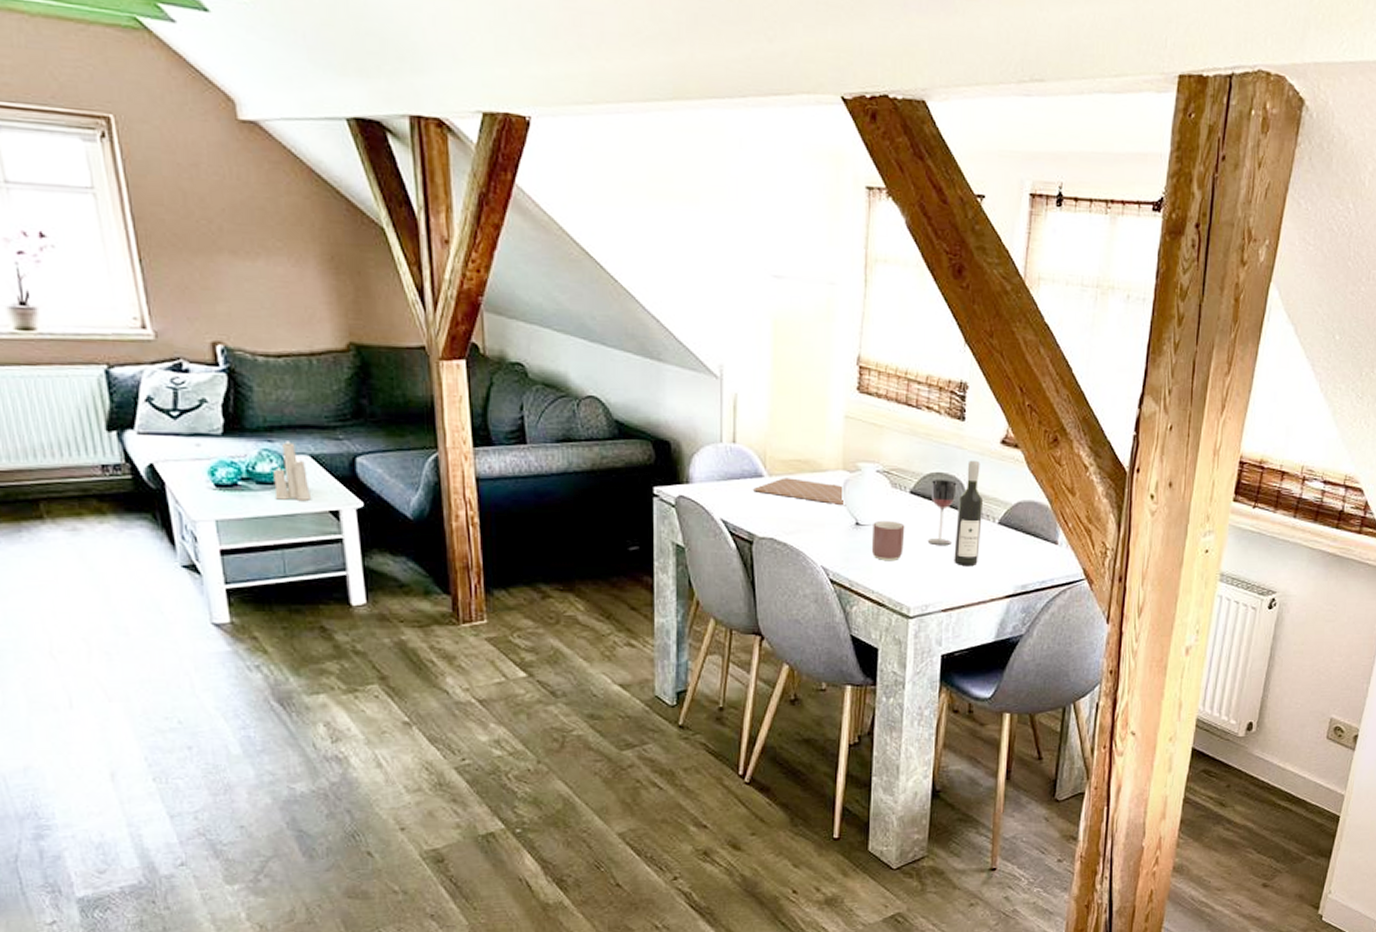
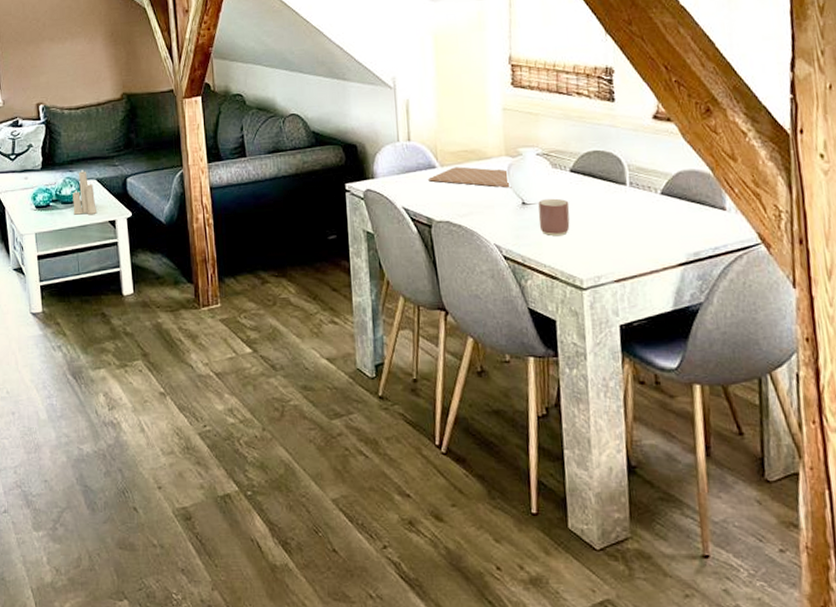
wineglass: present [928,480,957,546] -> none [589,157,616,219]
bottle: present [954,460,984,565] -> none [617,136,645,236]

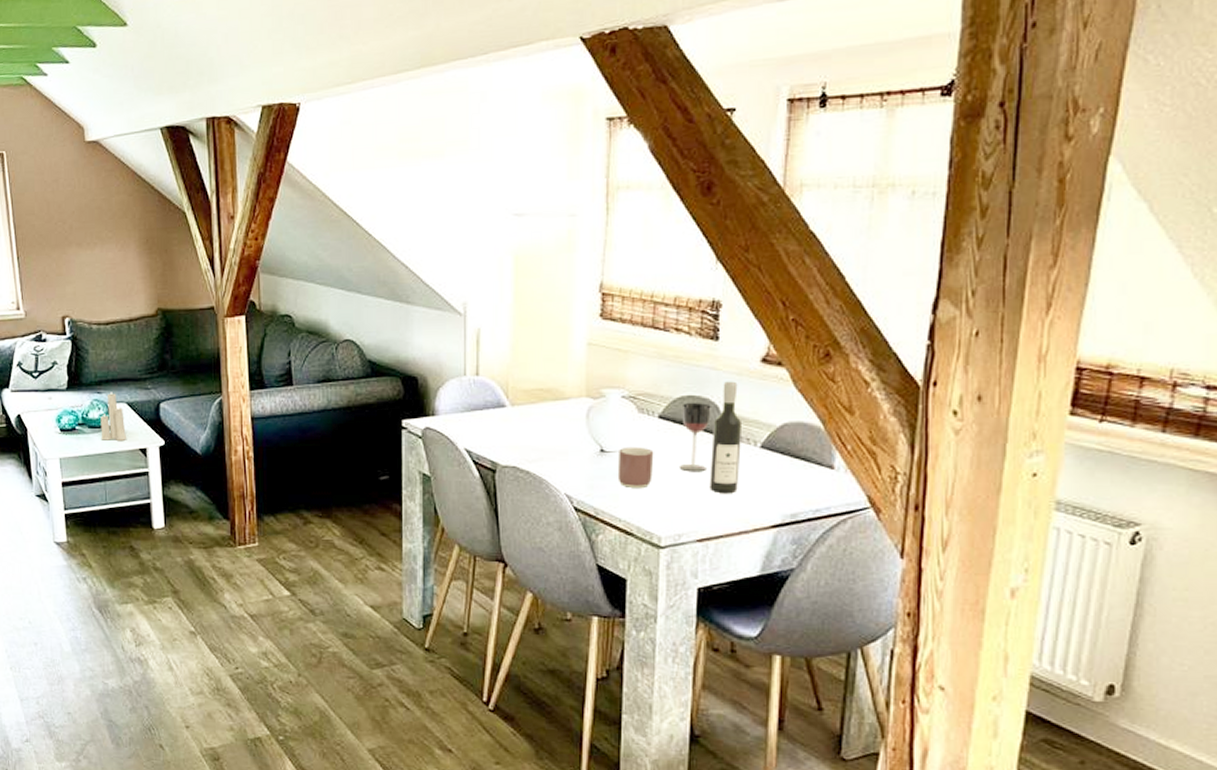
placemat: present [428,166,512,188] -> none [496,407,590,433]
wineglass: none [589,157,616,219] -> present [680,403,711,472]
bottle: none [617,136,645,236] -> present [710,381,743,493]

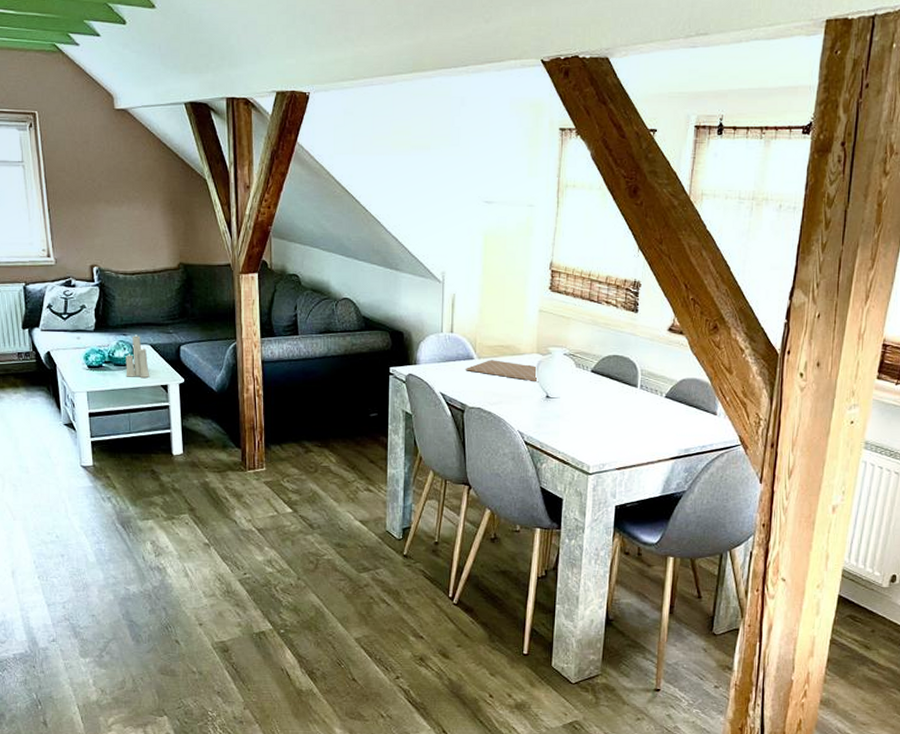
placemat: none [496,407,590,433] -> present [466,360,539,383]
mug: present [617,447,654,487] -> none [558,394,587,427]
wineglass: present [680,403,711,472] -> none [606,361,630,416]
bottle: present [710,381,743,493] -> none [627,345,653,432]

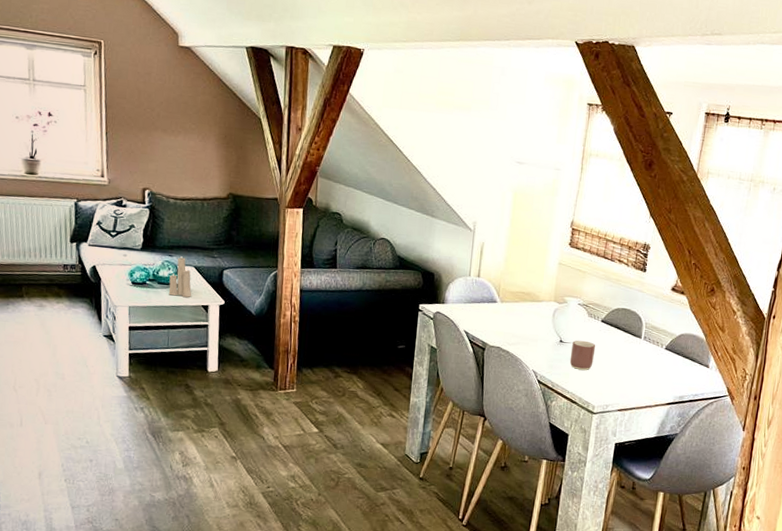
placemat: present [466,360,539,383] -> none [489,304,554,328]
mug: none [558,394,587,427] -> present [569,340,596,370]

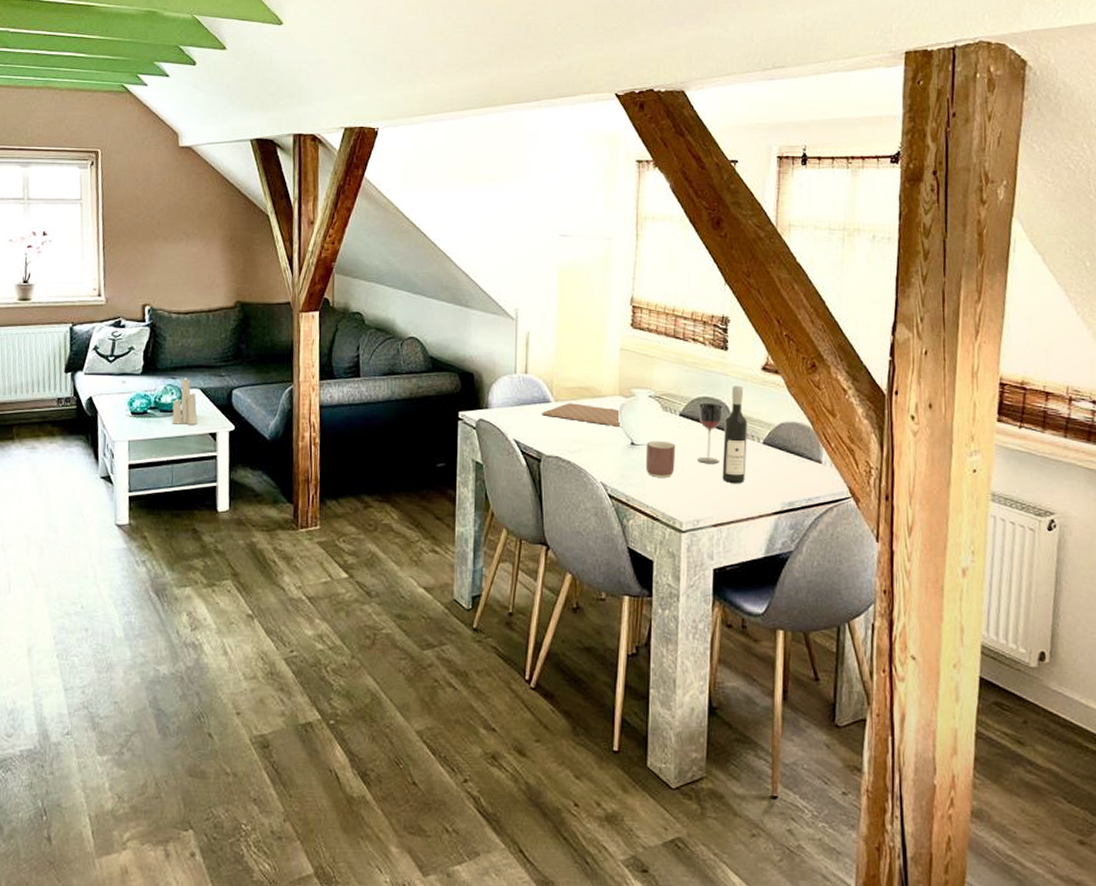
placemat: none [489,304,554,328] -> present [542,403,622,428]
wineglass: none [612,313,637,363] -> present [698,404,723,465]
bottle: none [630,301,656,379] -> present [722,385,748,483]

